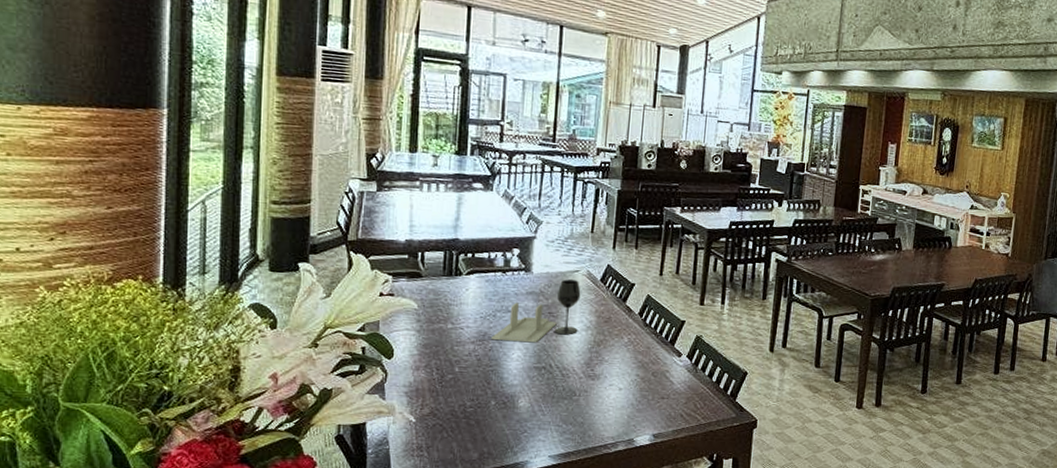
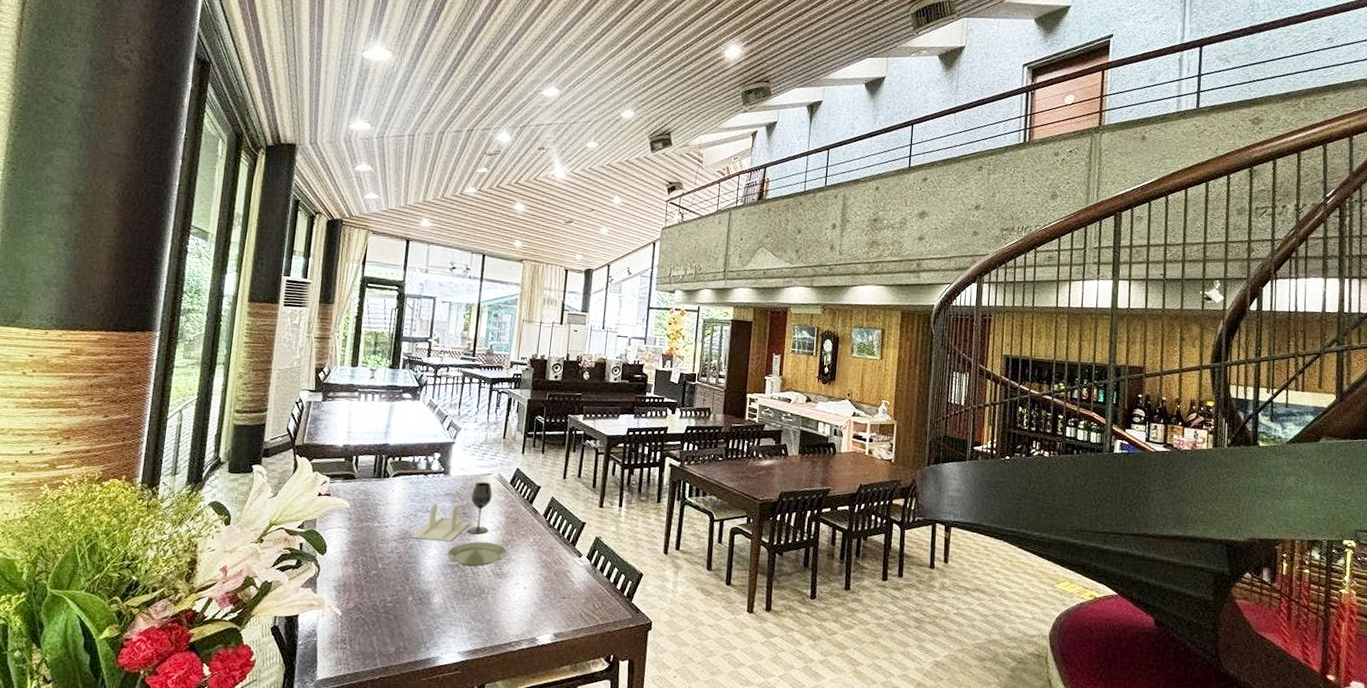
plate: none [533,342,599,369] -> present [447,541,507,567]

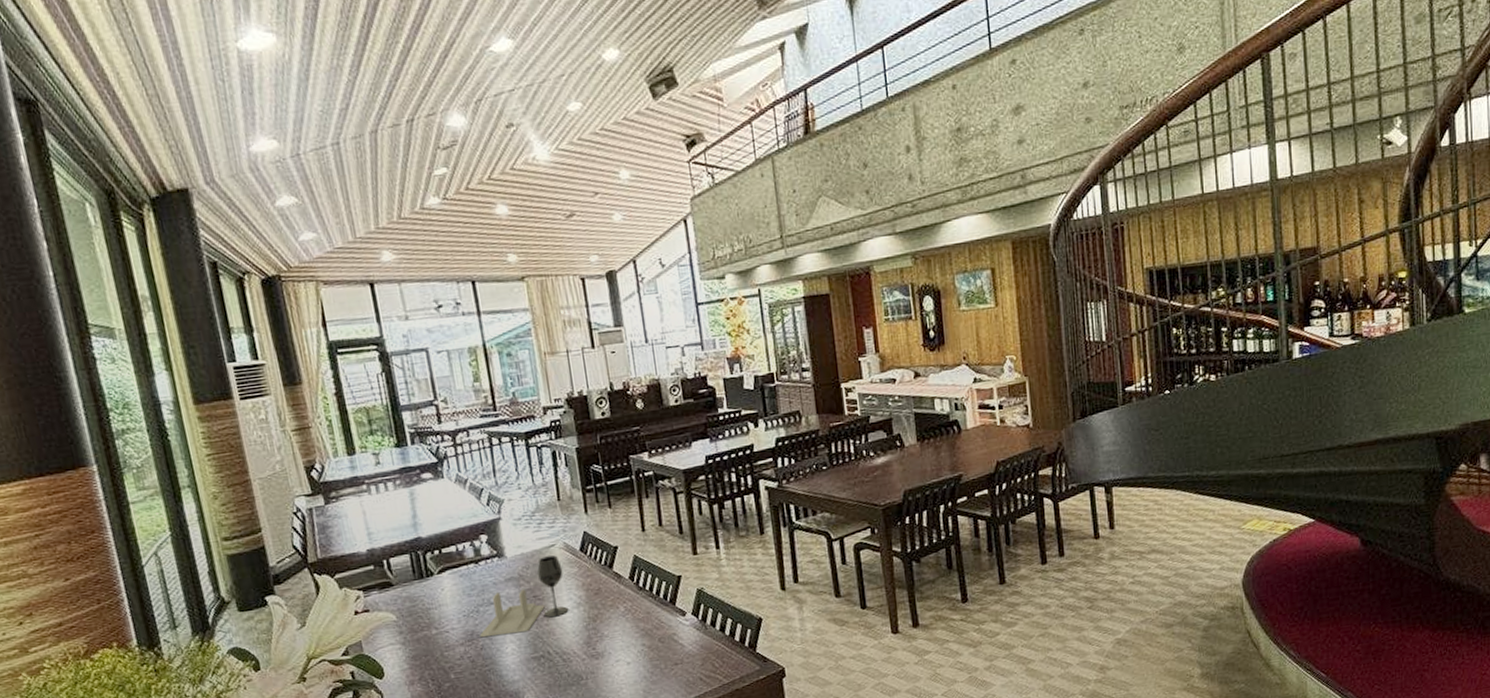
plate: present [447,541,507,567] -> none [527,622,597,655]

